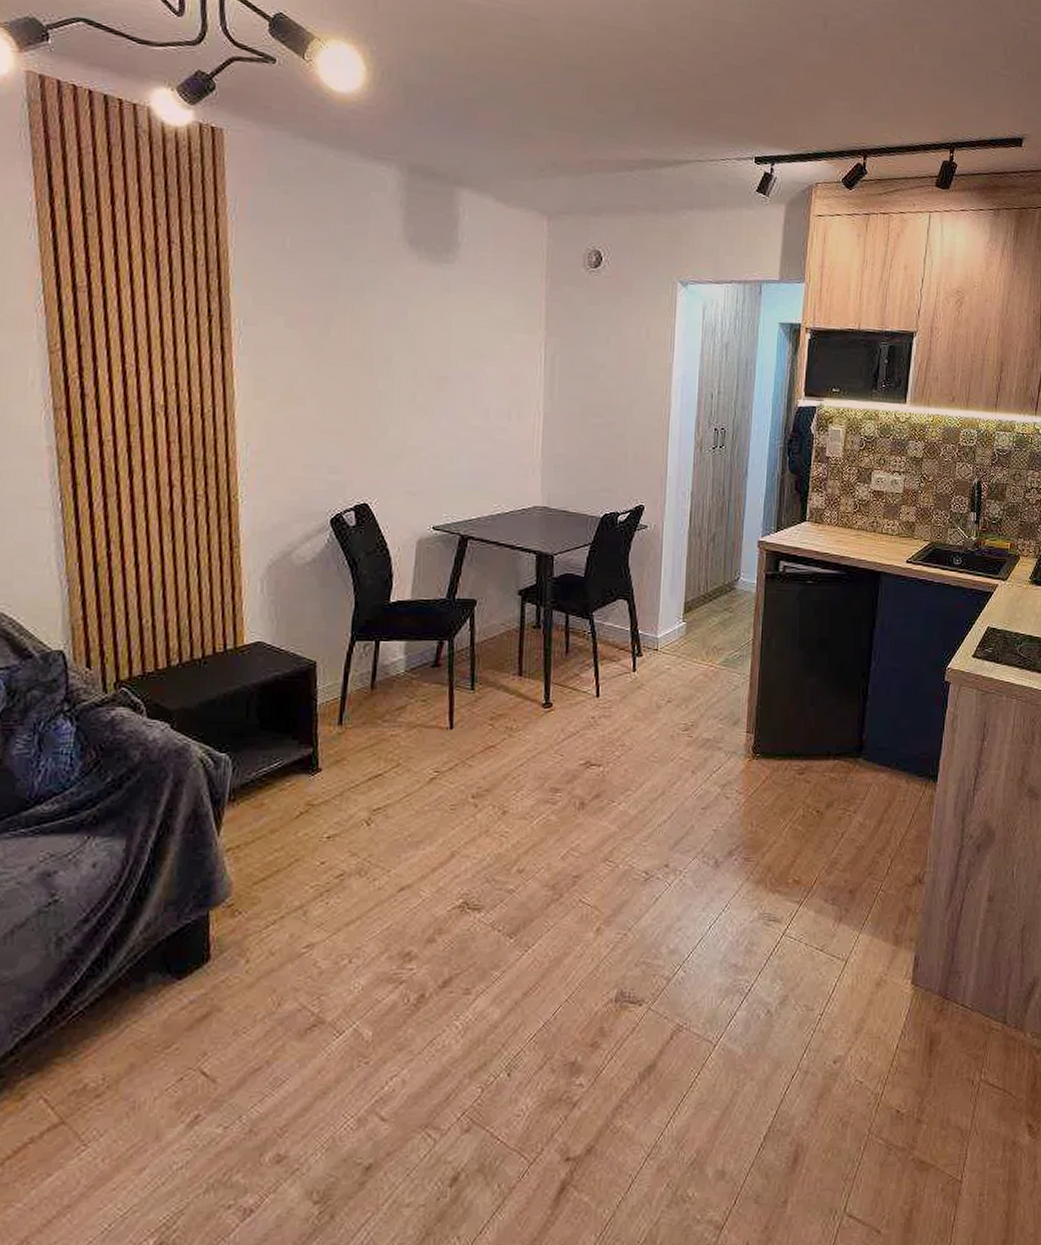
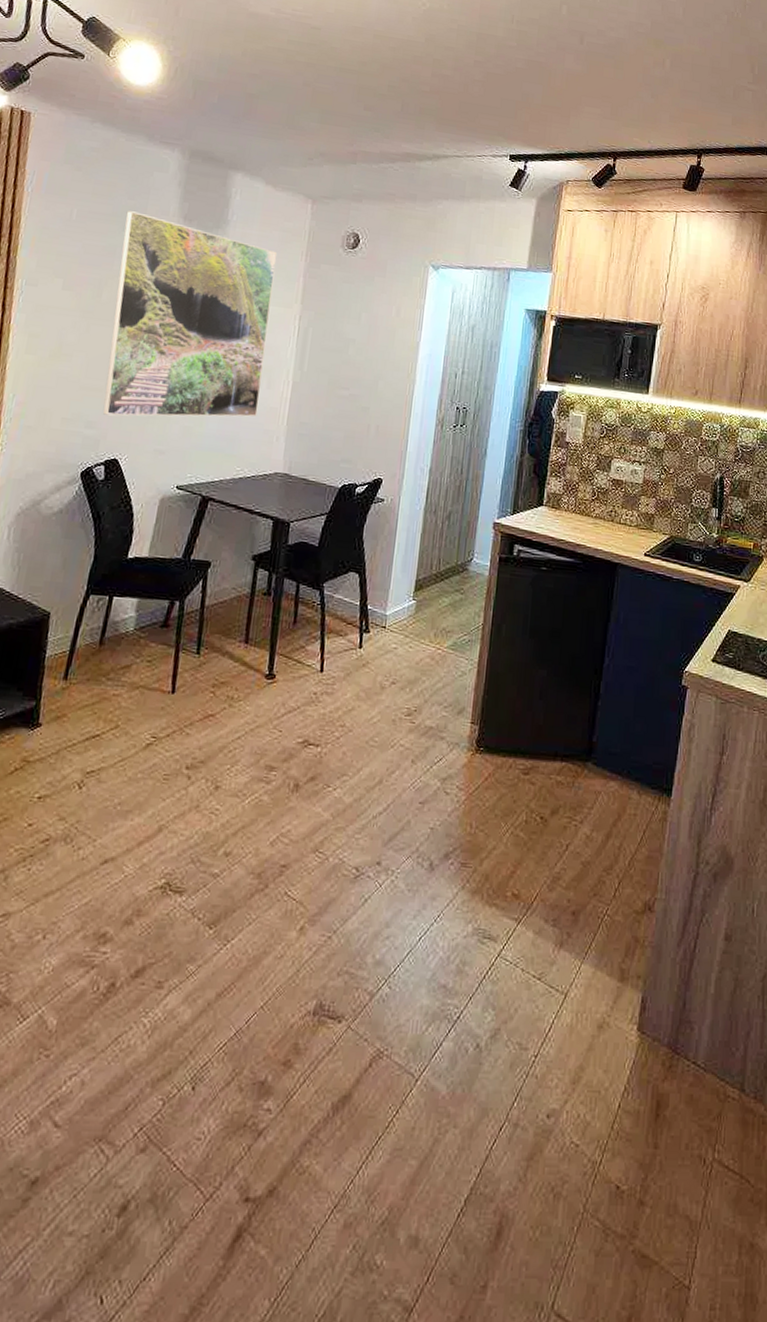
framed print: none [345,237,515,459] -> present [102,211,277,417]

